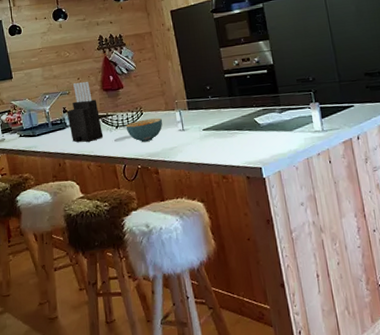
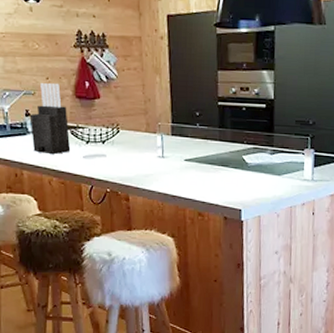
cereal bowl: present [125,118,163,143] -> none [98,138,141,165]

